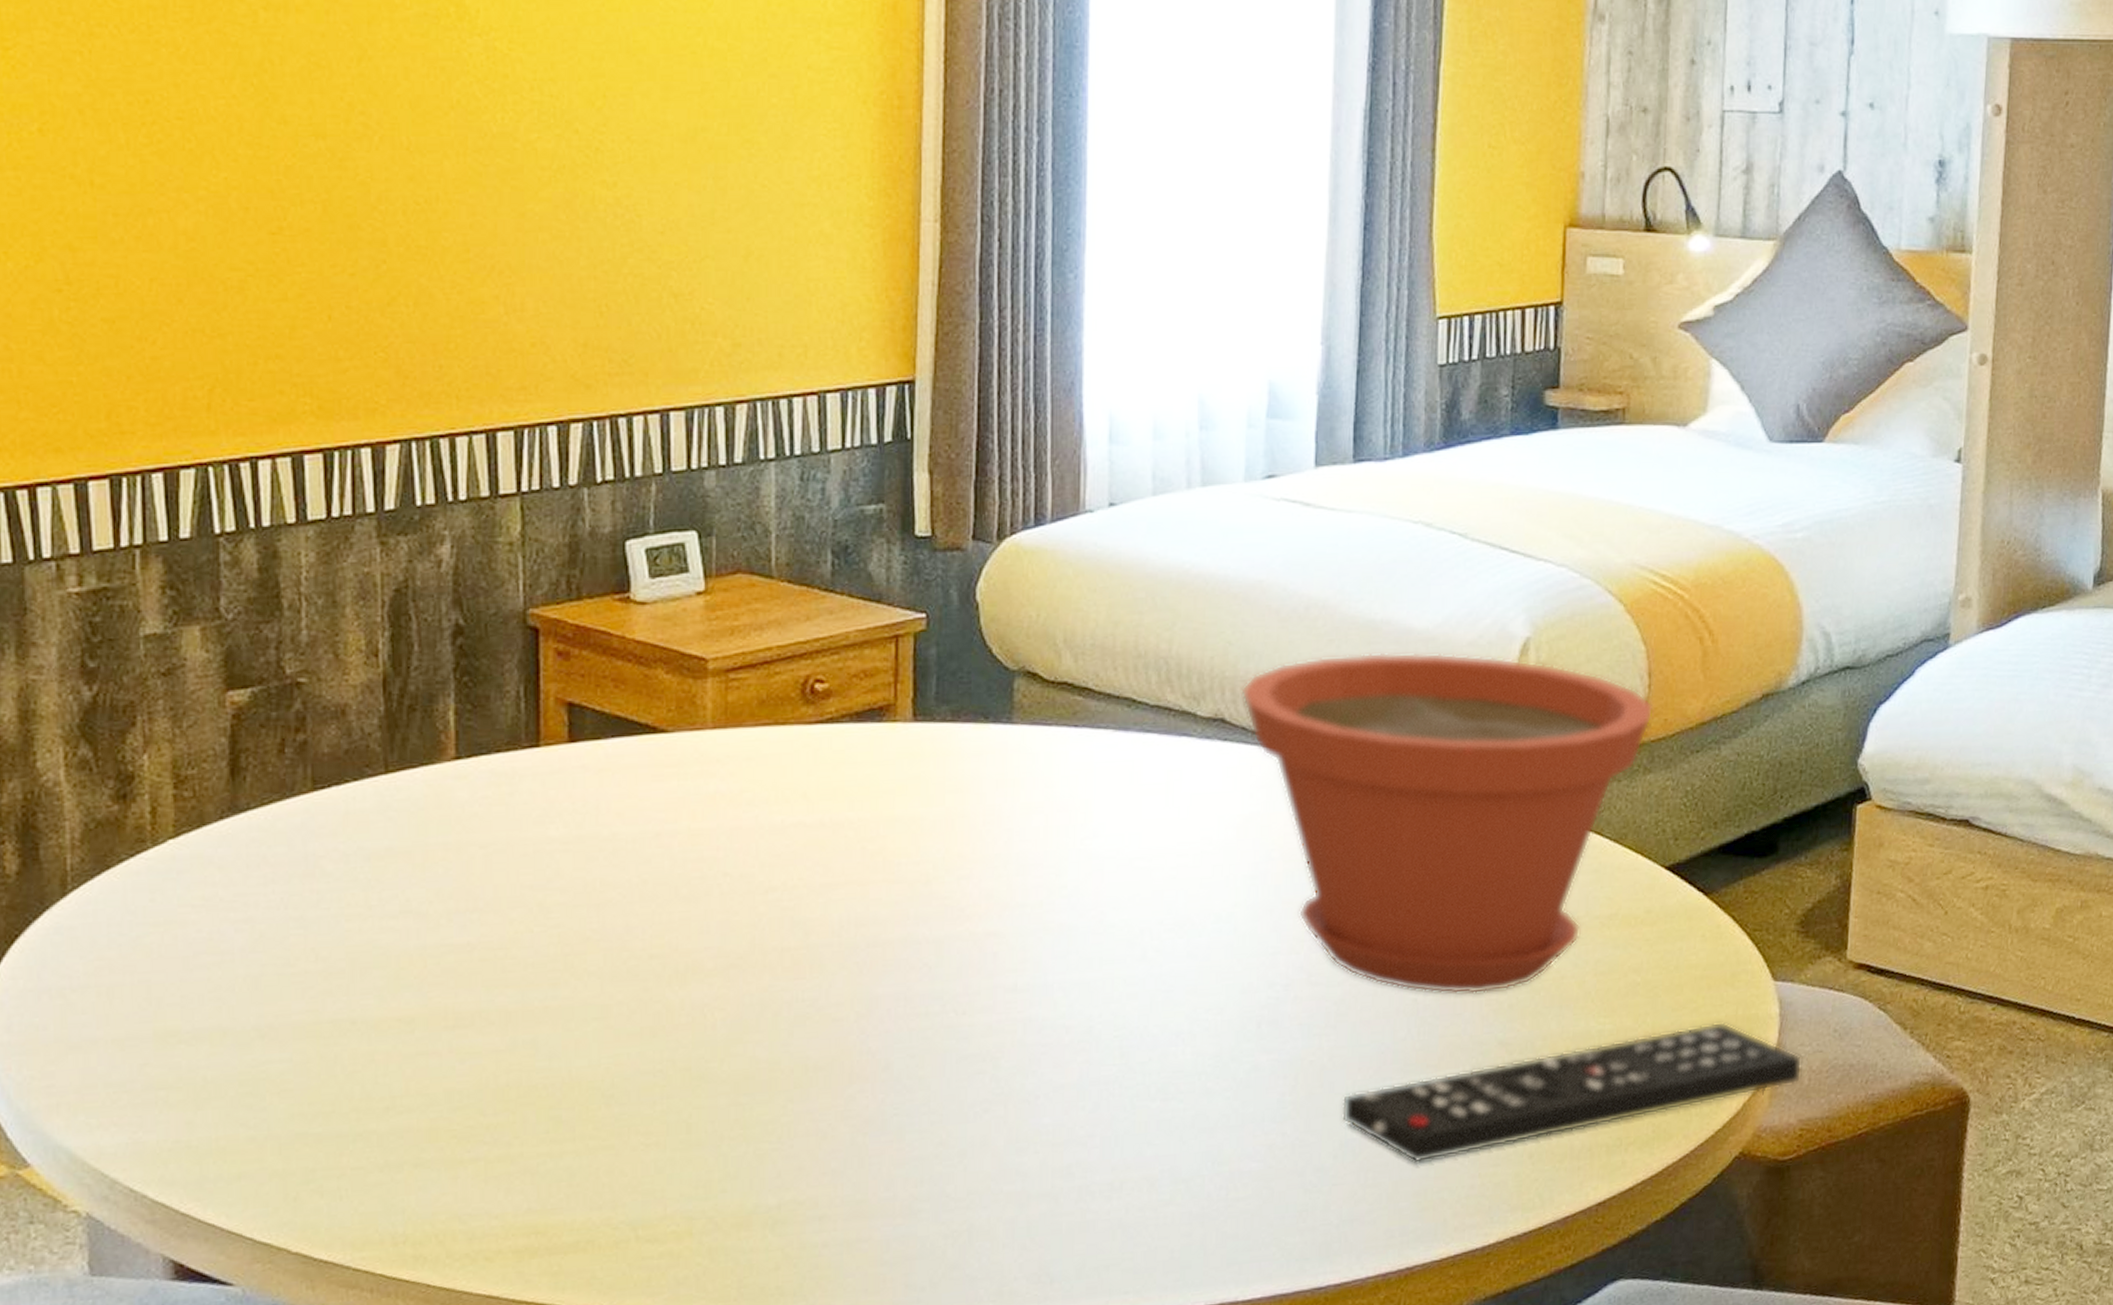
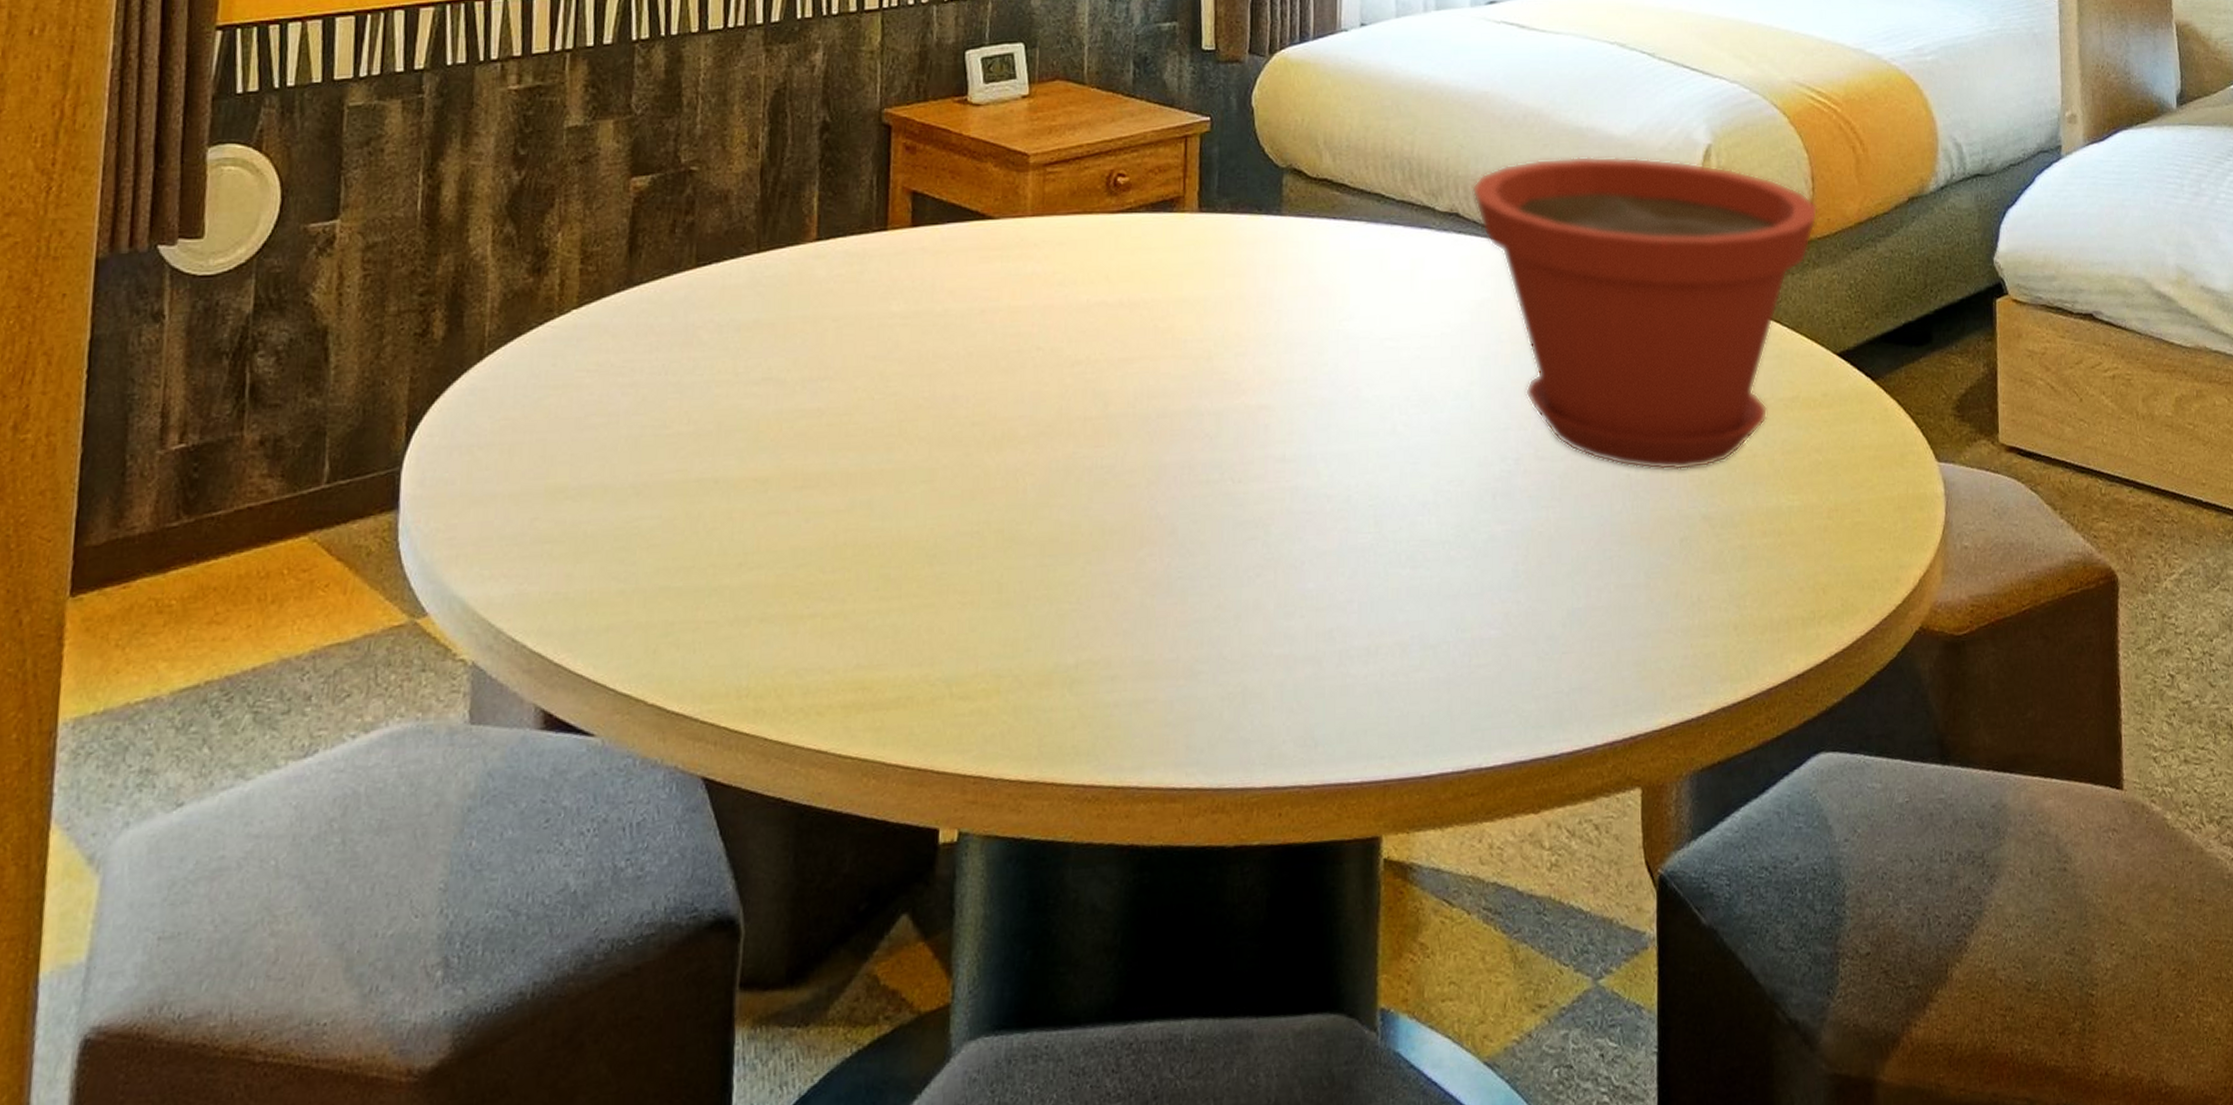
remote control: present [1342,1021,1803,1163] -> none [1569,499,1969,633]

